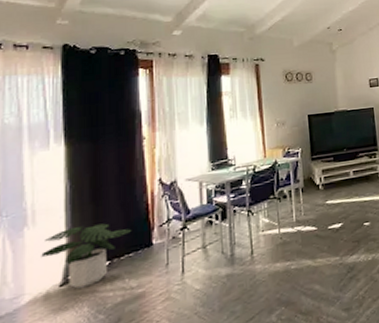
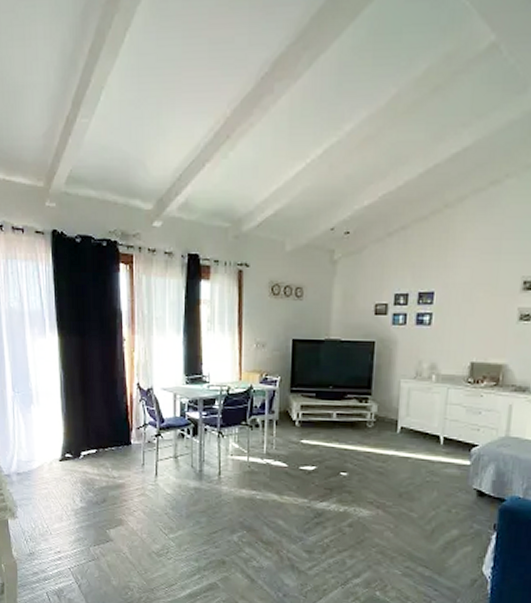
potted plant: present [41,223,132,289] -> none [45,413,114,467]

